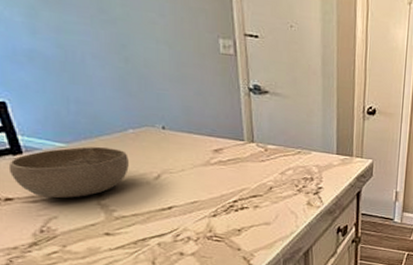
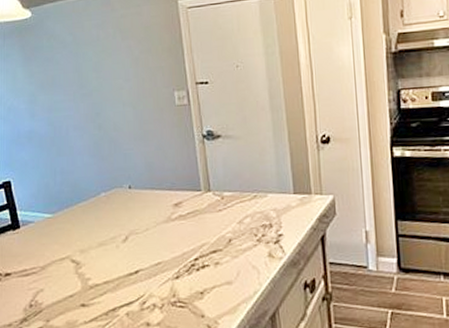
bowl: present [8,146,129,198] -> none [9,213,101,270]

